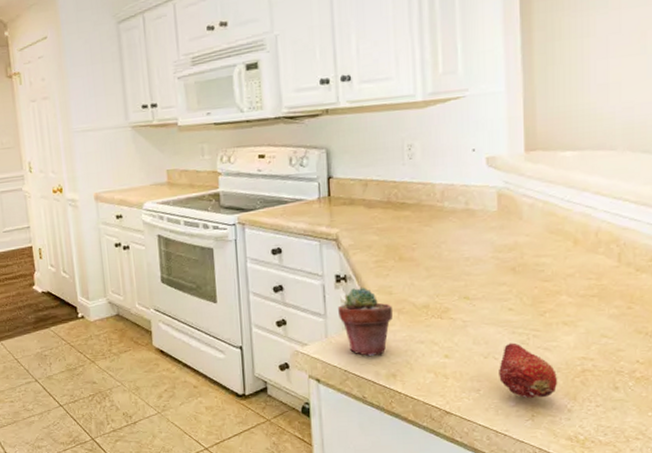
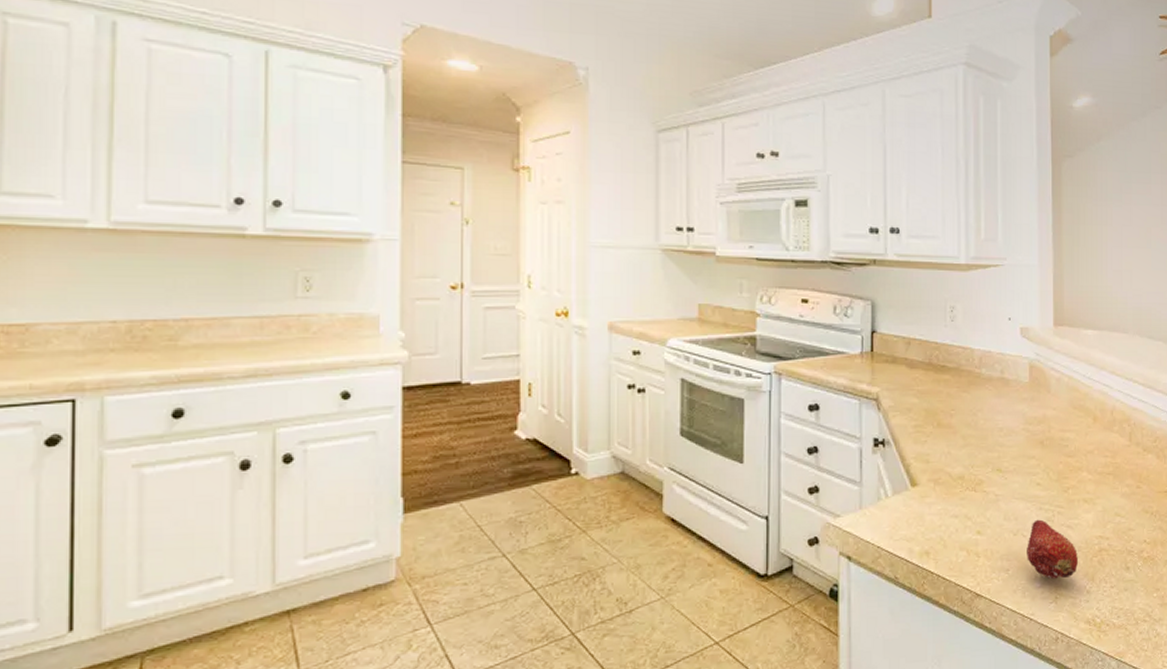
potted succulent: present [338,286,393,356] -> none [875,453,928,531]

